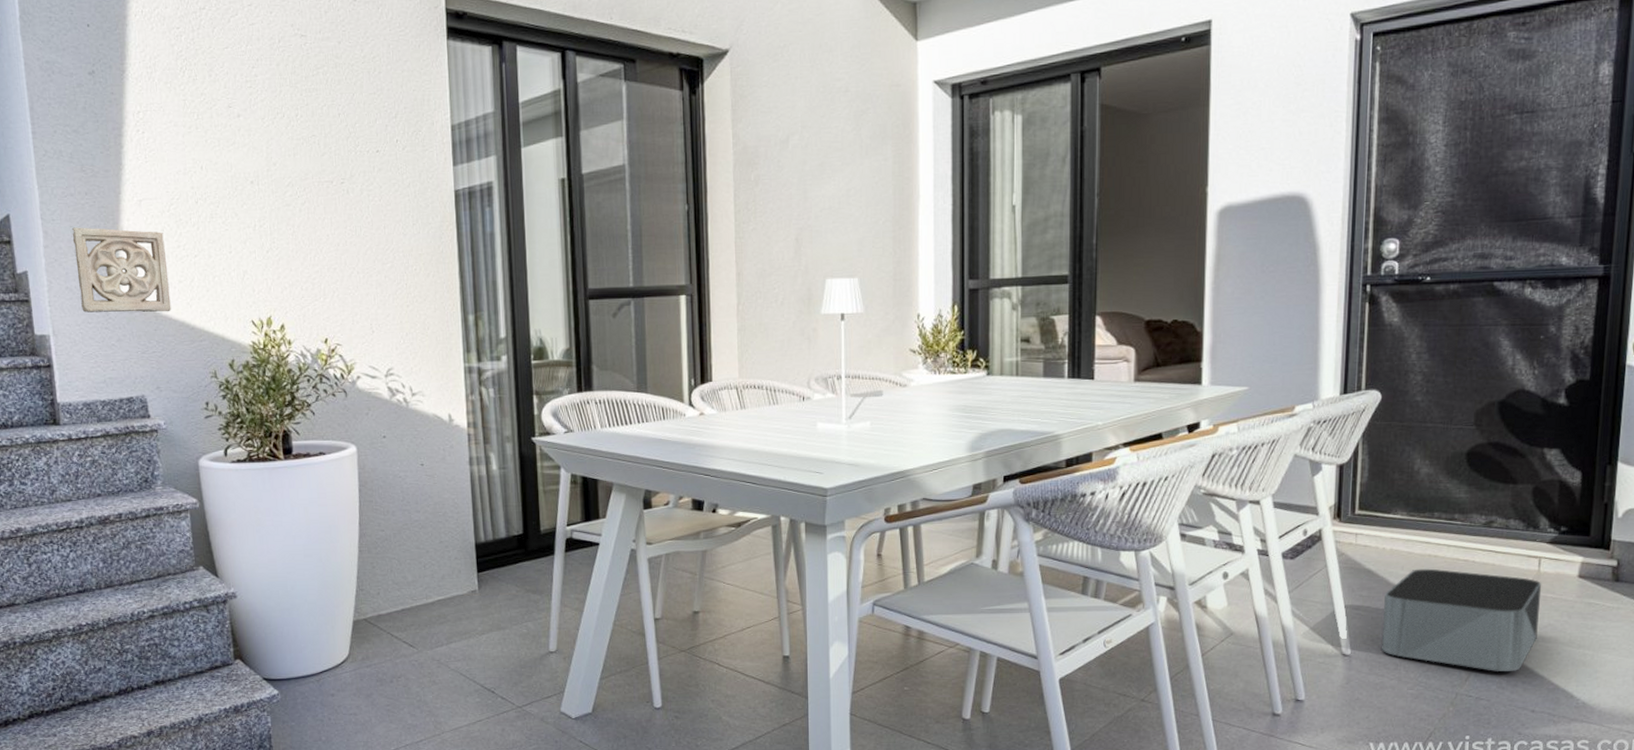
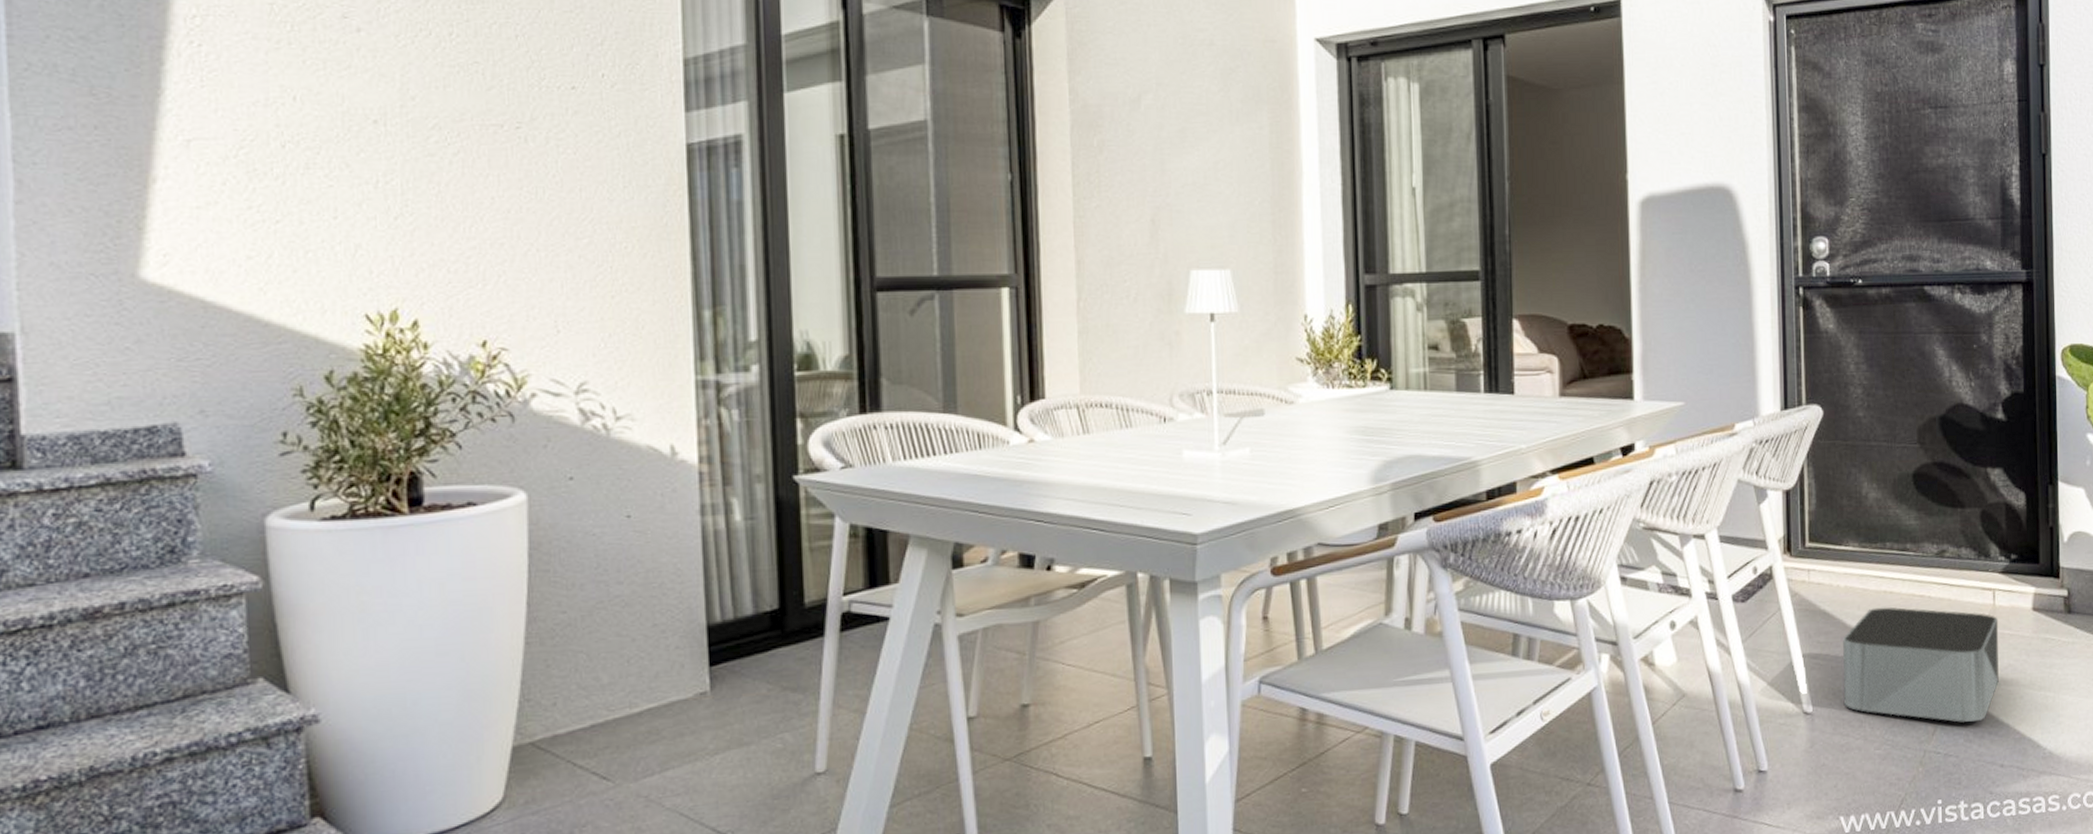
wall ornament: present [71,227,172,313] -> none [66,175,232,302]

